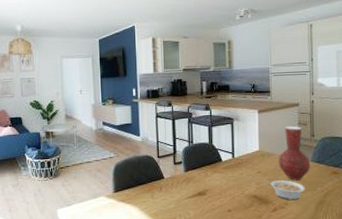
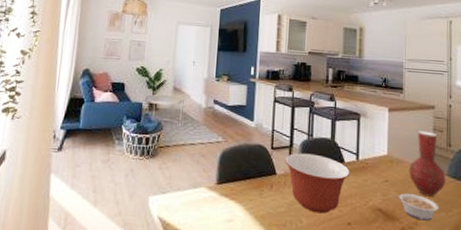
mixing bowl: none [171,157,228,206] -> present [285,153,350,214]

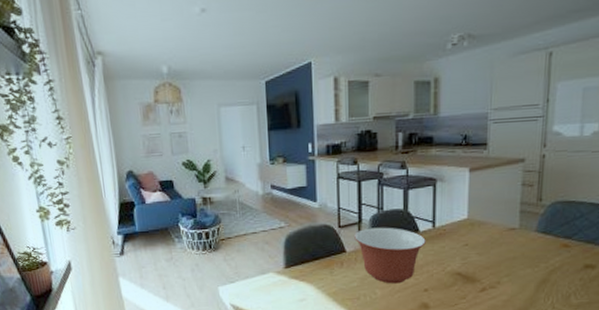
legume: present [393,193,440,221] -> none [473,254,525,279]
vase: present [408,130,446,197] -> none [491,187,534,255]

